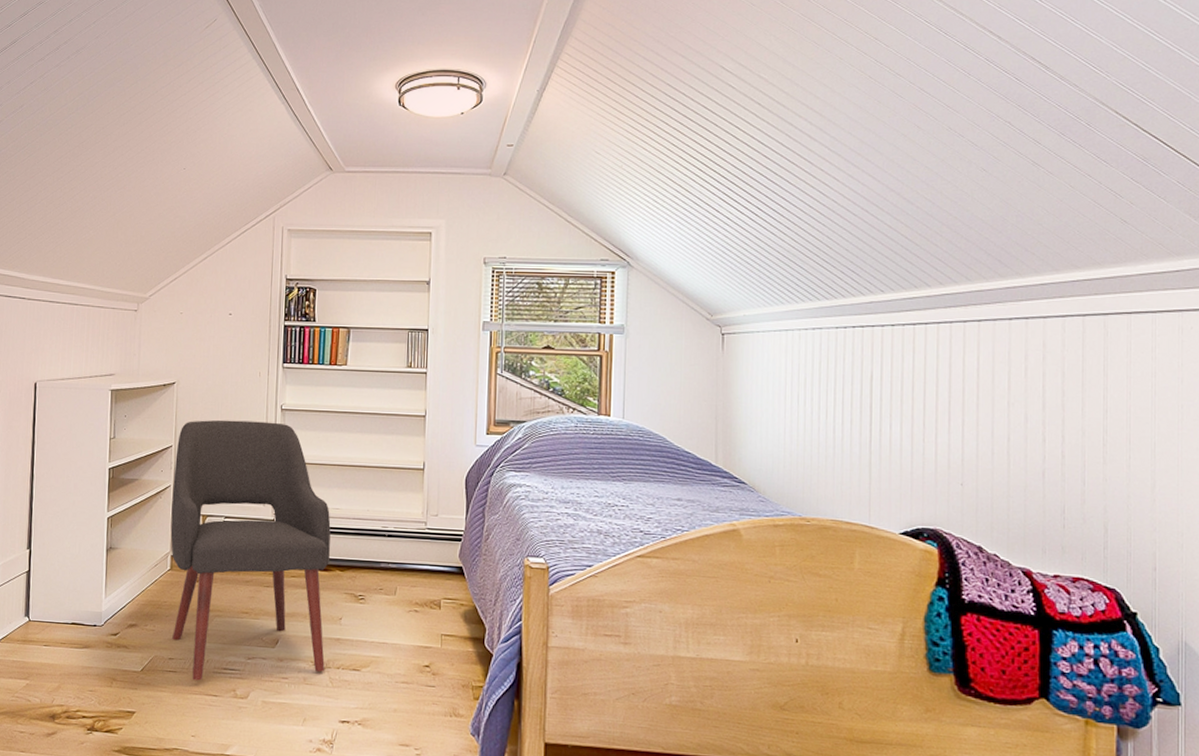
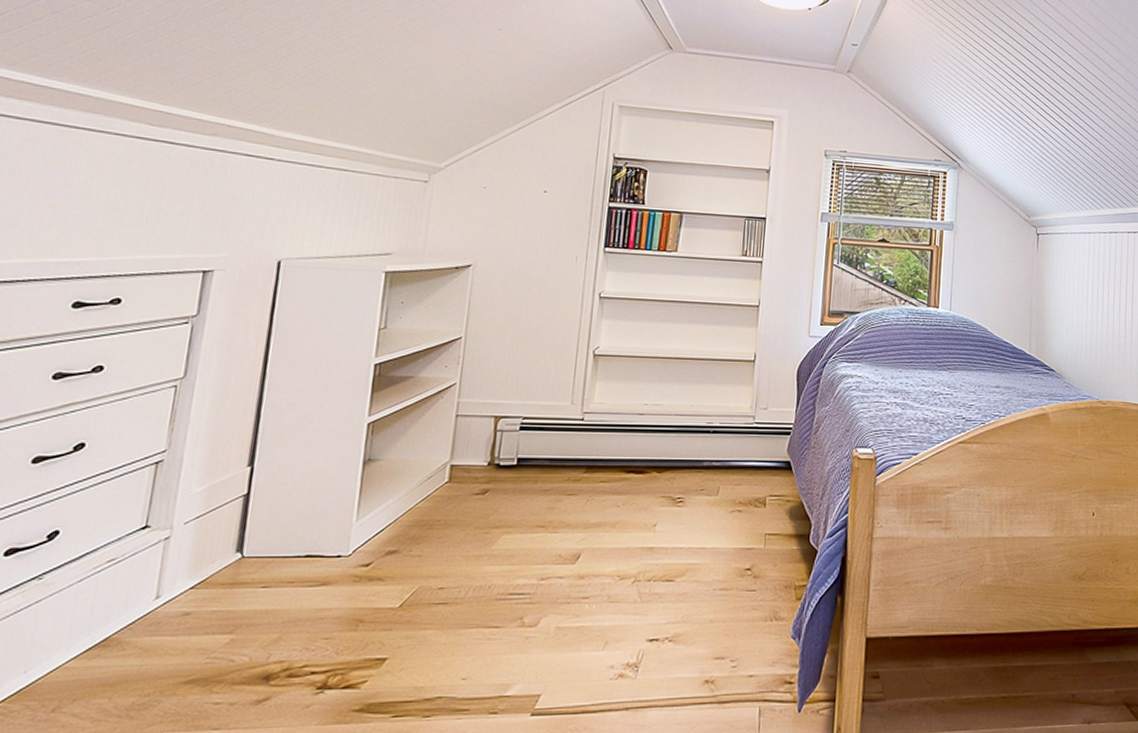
chair: present [170,420,331,681] -> none [445,308,650,612]

